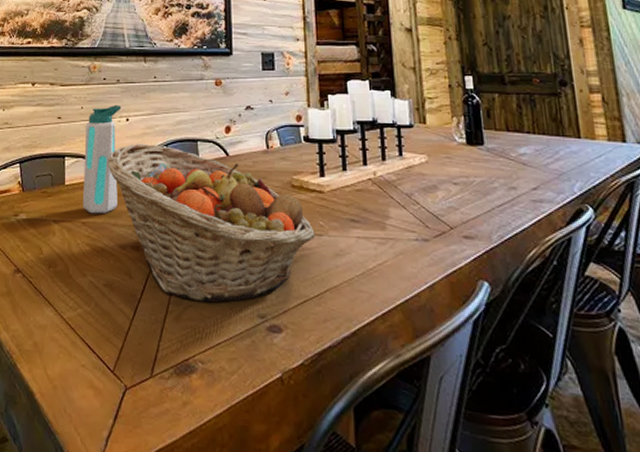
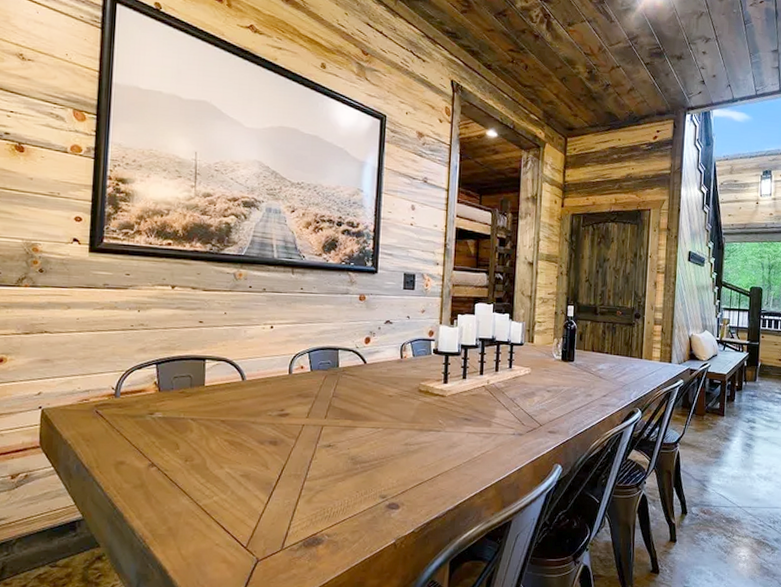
water bottle: present [82,104,122,214] -> none [222,312,267,413]
fruit basket: present [108,143,315,303] -> none [249,349,434,487]

